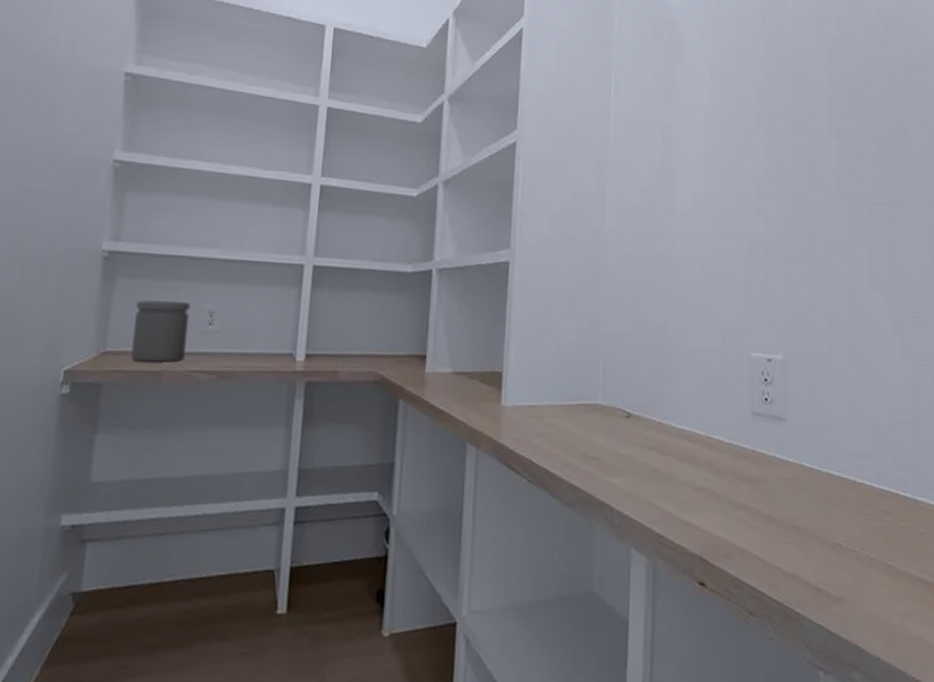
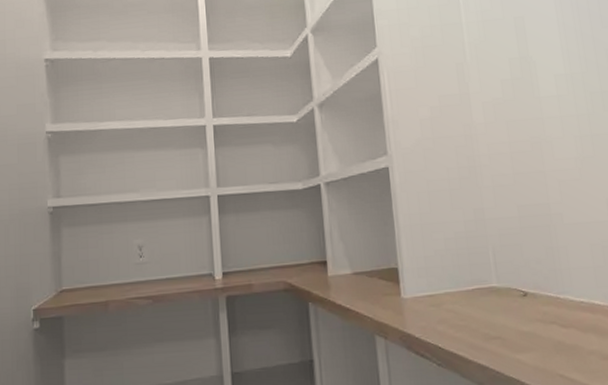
jar: present [131,300,190,362] -> none [80,240,124,295]

